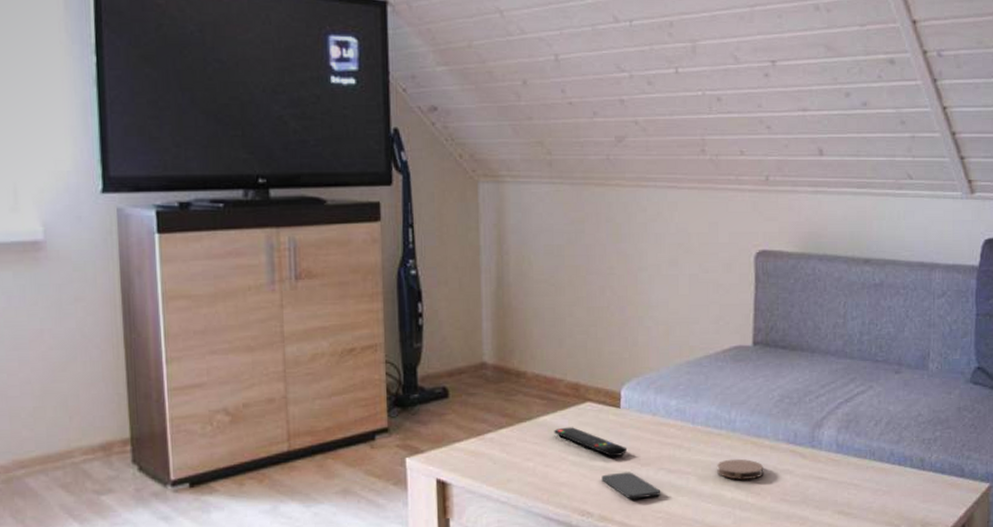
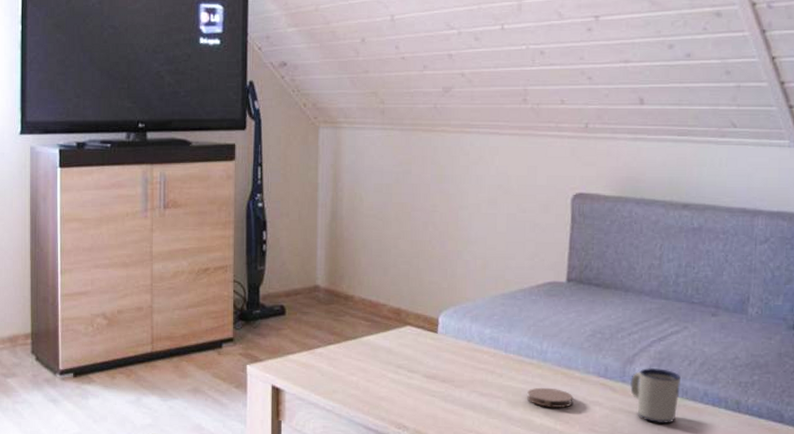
remote control: present [554,427,626,457] -> none [376,347,442,378]
smartphone: present [601,472,661,499] -> none [418,392,473,418]
mug: none [820,431,868,487] -> present [630,368,681,423]

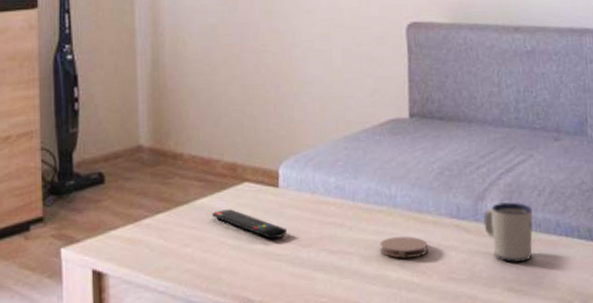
remote control: none [376,347,442,378] -> present [212,209,287,240]

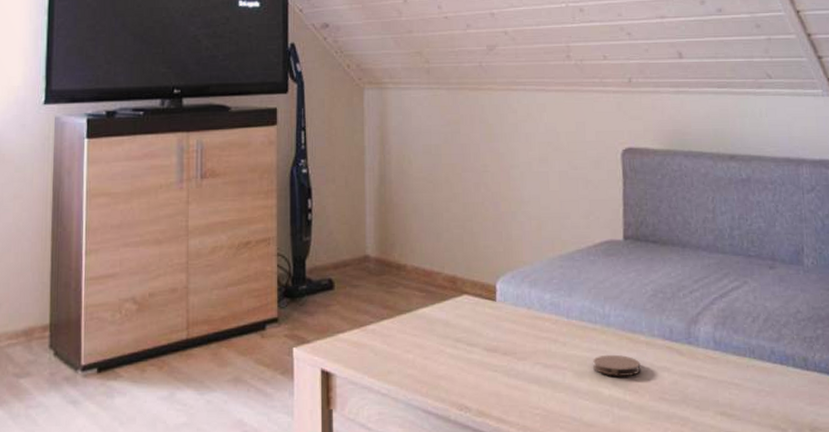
remote control: present [212,209,287,240] -> none [432,319,503,351]
mug: present [483,202,533,262] -> none [696,327,747,387]

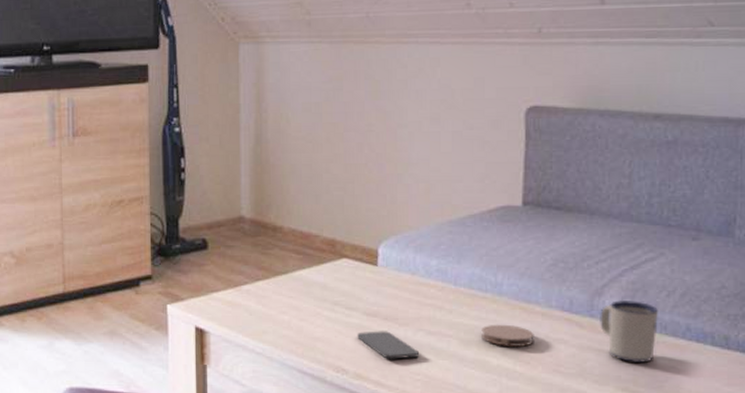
smartphone: none [479,366,538,394] -> present [357,331,420,359]
mug: none [696,327,747,387] -> present [600,300,658,363]

